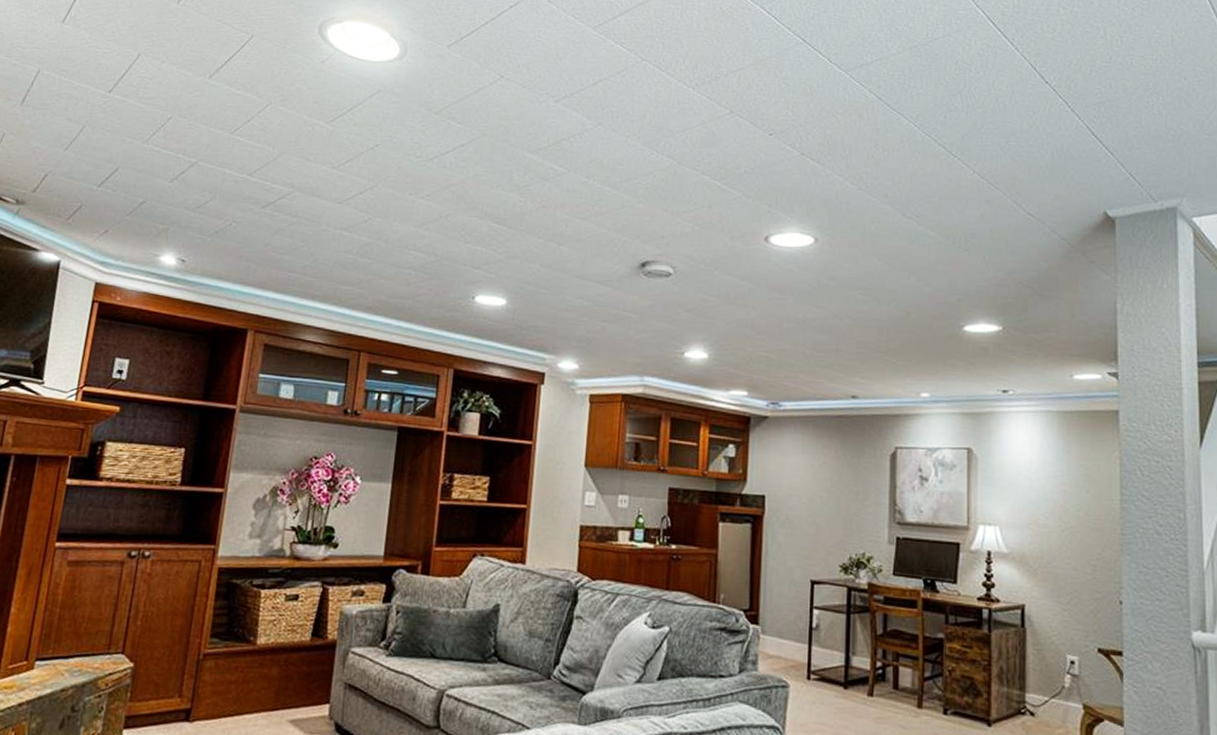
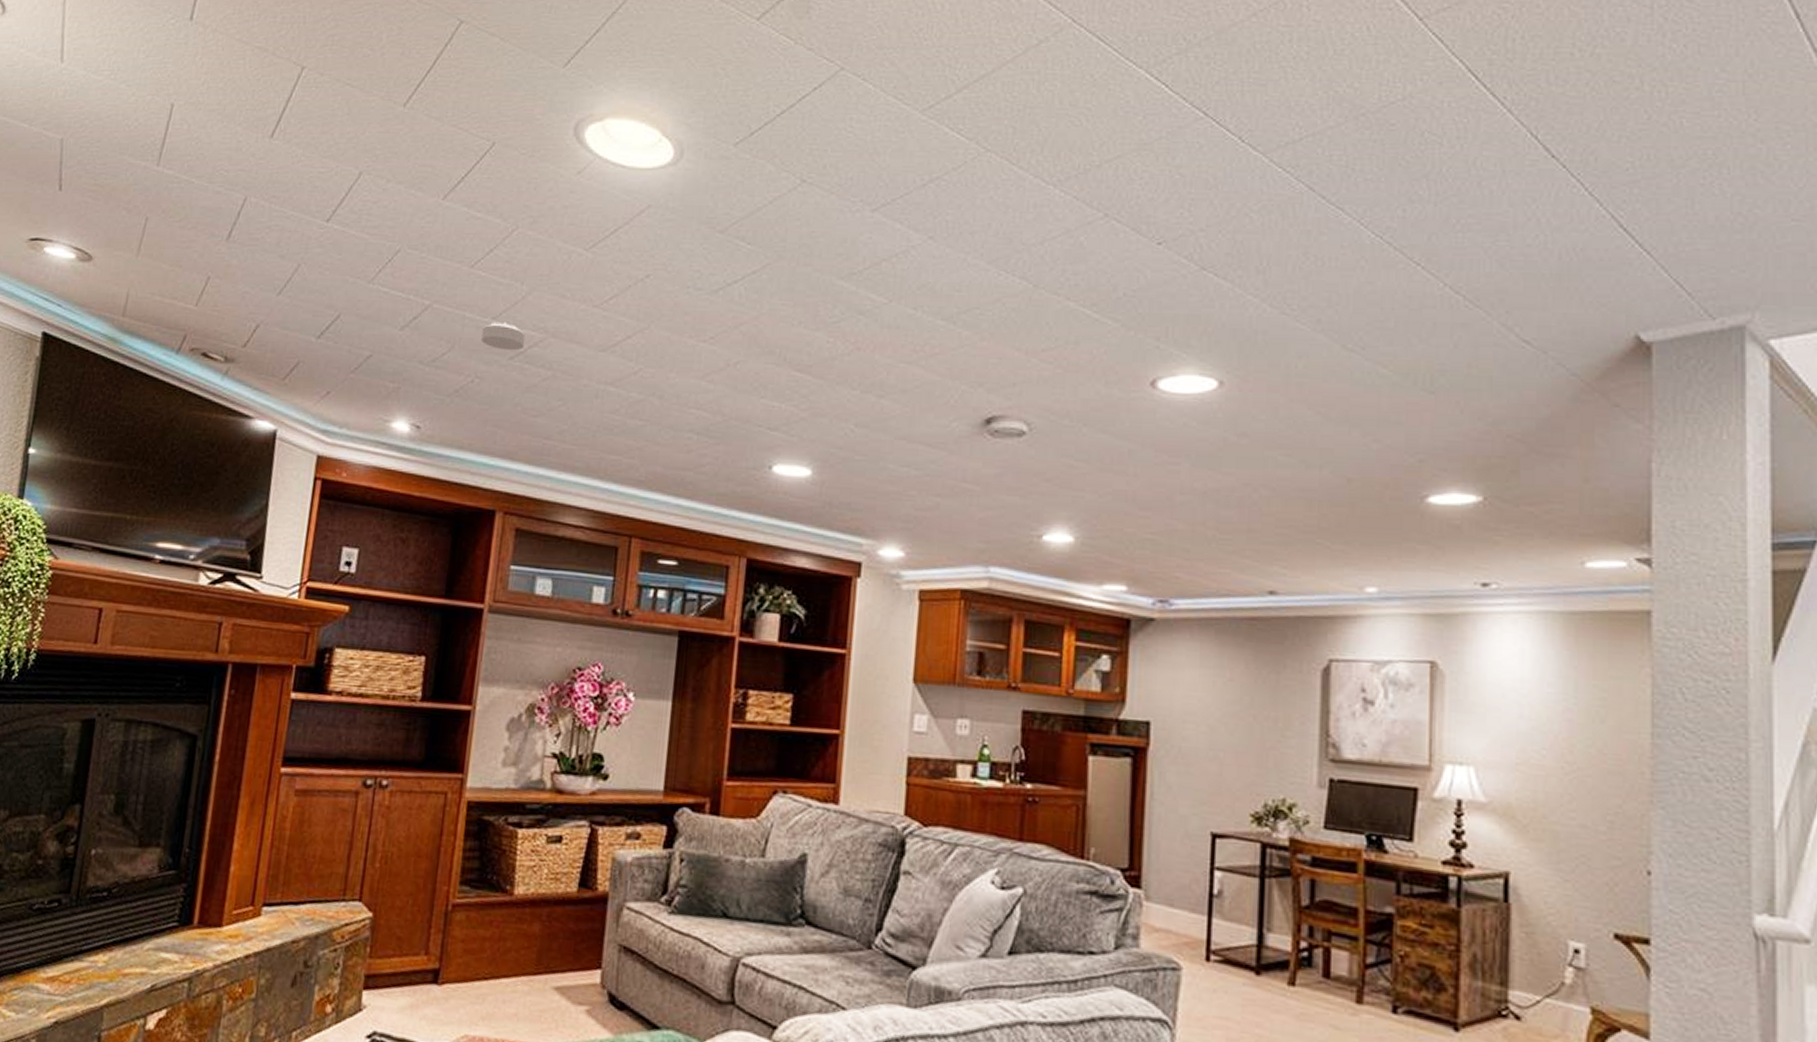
smoke detector: none [238,177,276,201] -> present [481,321,526,351]

